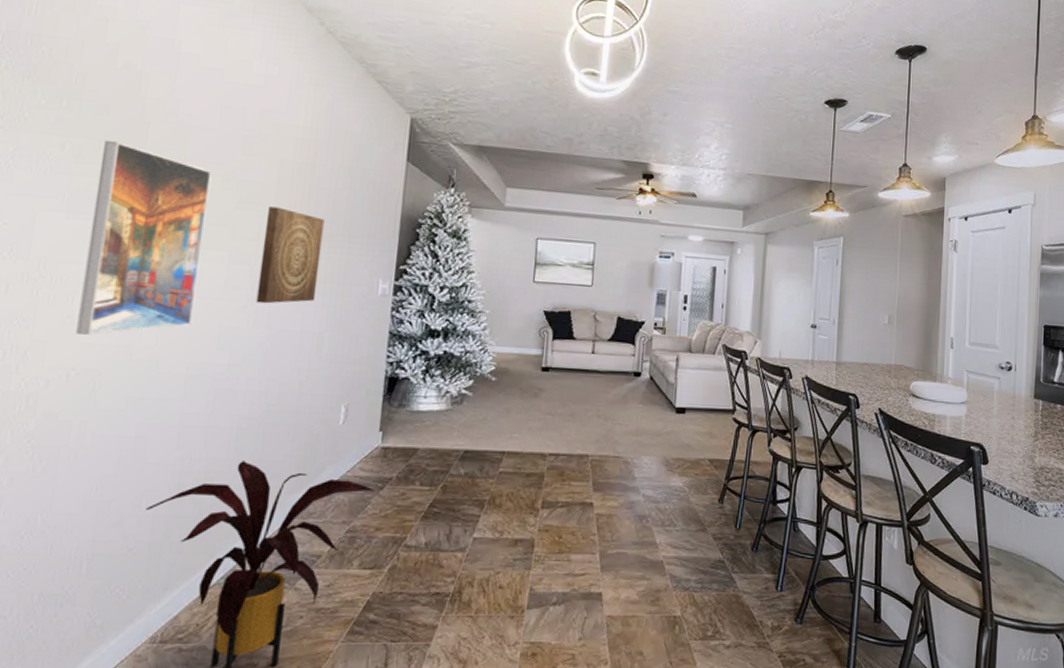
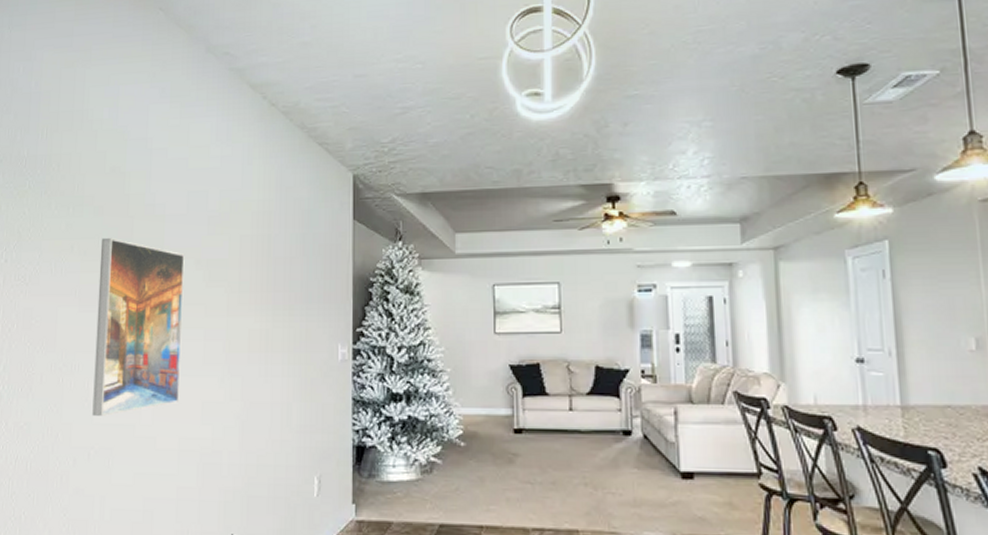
wall art: present [256,206,325,304] -> none [230,281,283,377]

